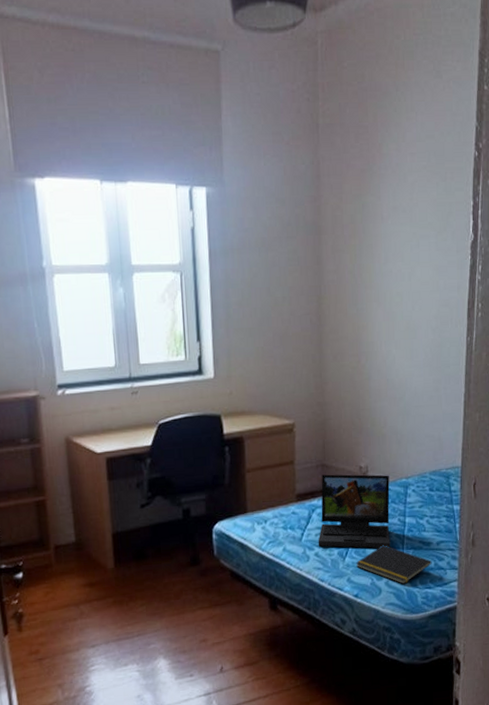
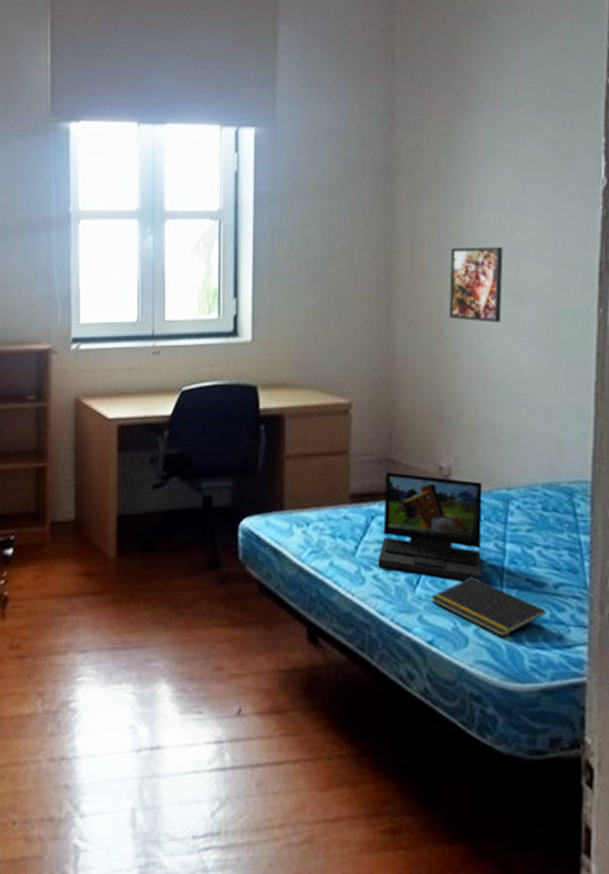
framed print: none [364,290,403,352] -> present [449,246,503,323]

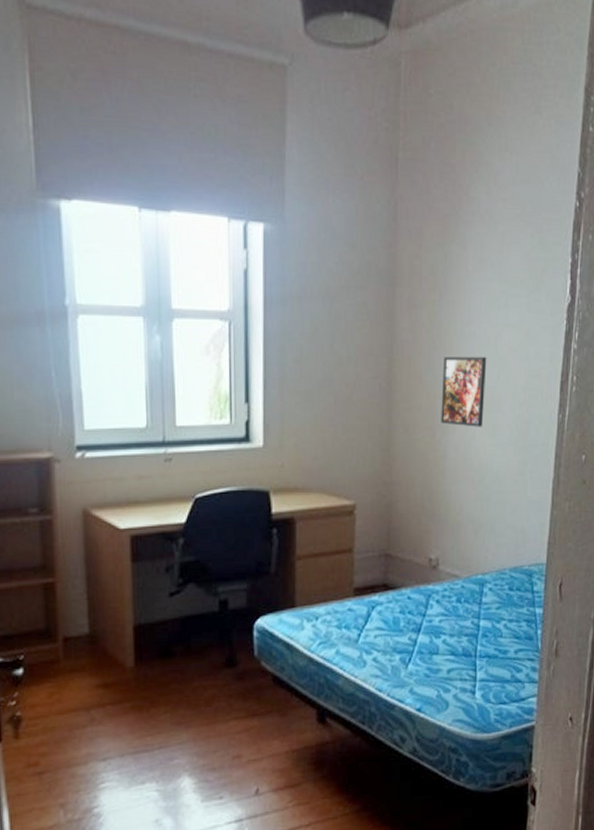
laptop: present [377,472,483,583] -> none [377,566,463,655]
notepad: present [430,577,547,637] -> none [419,651,508,698]

